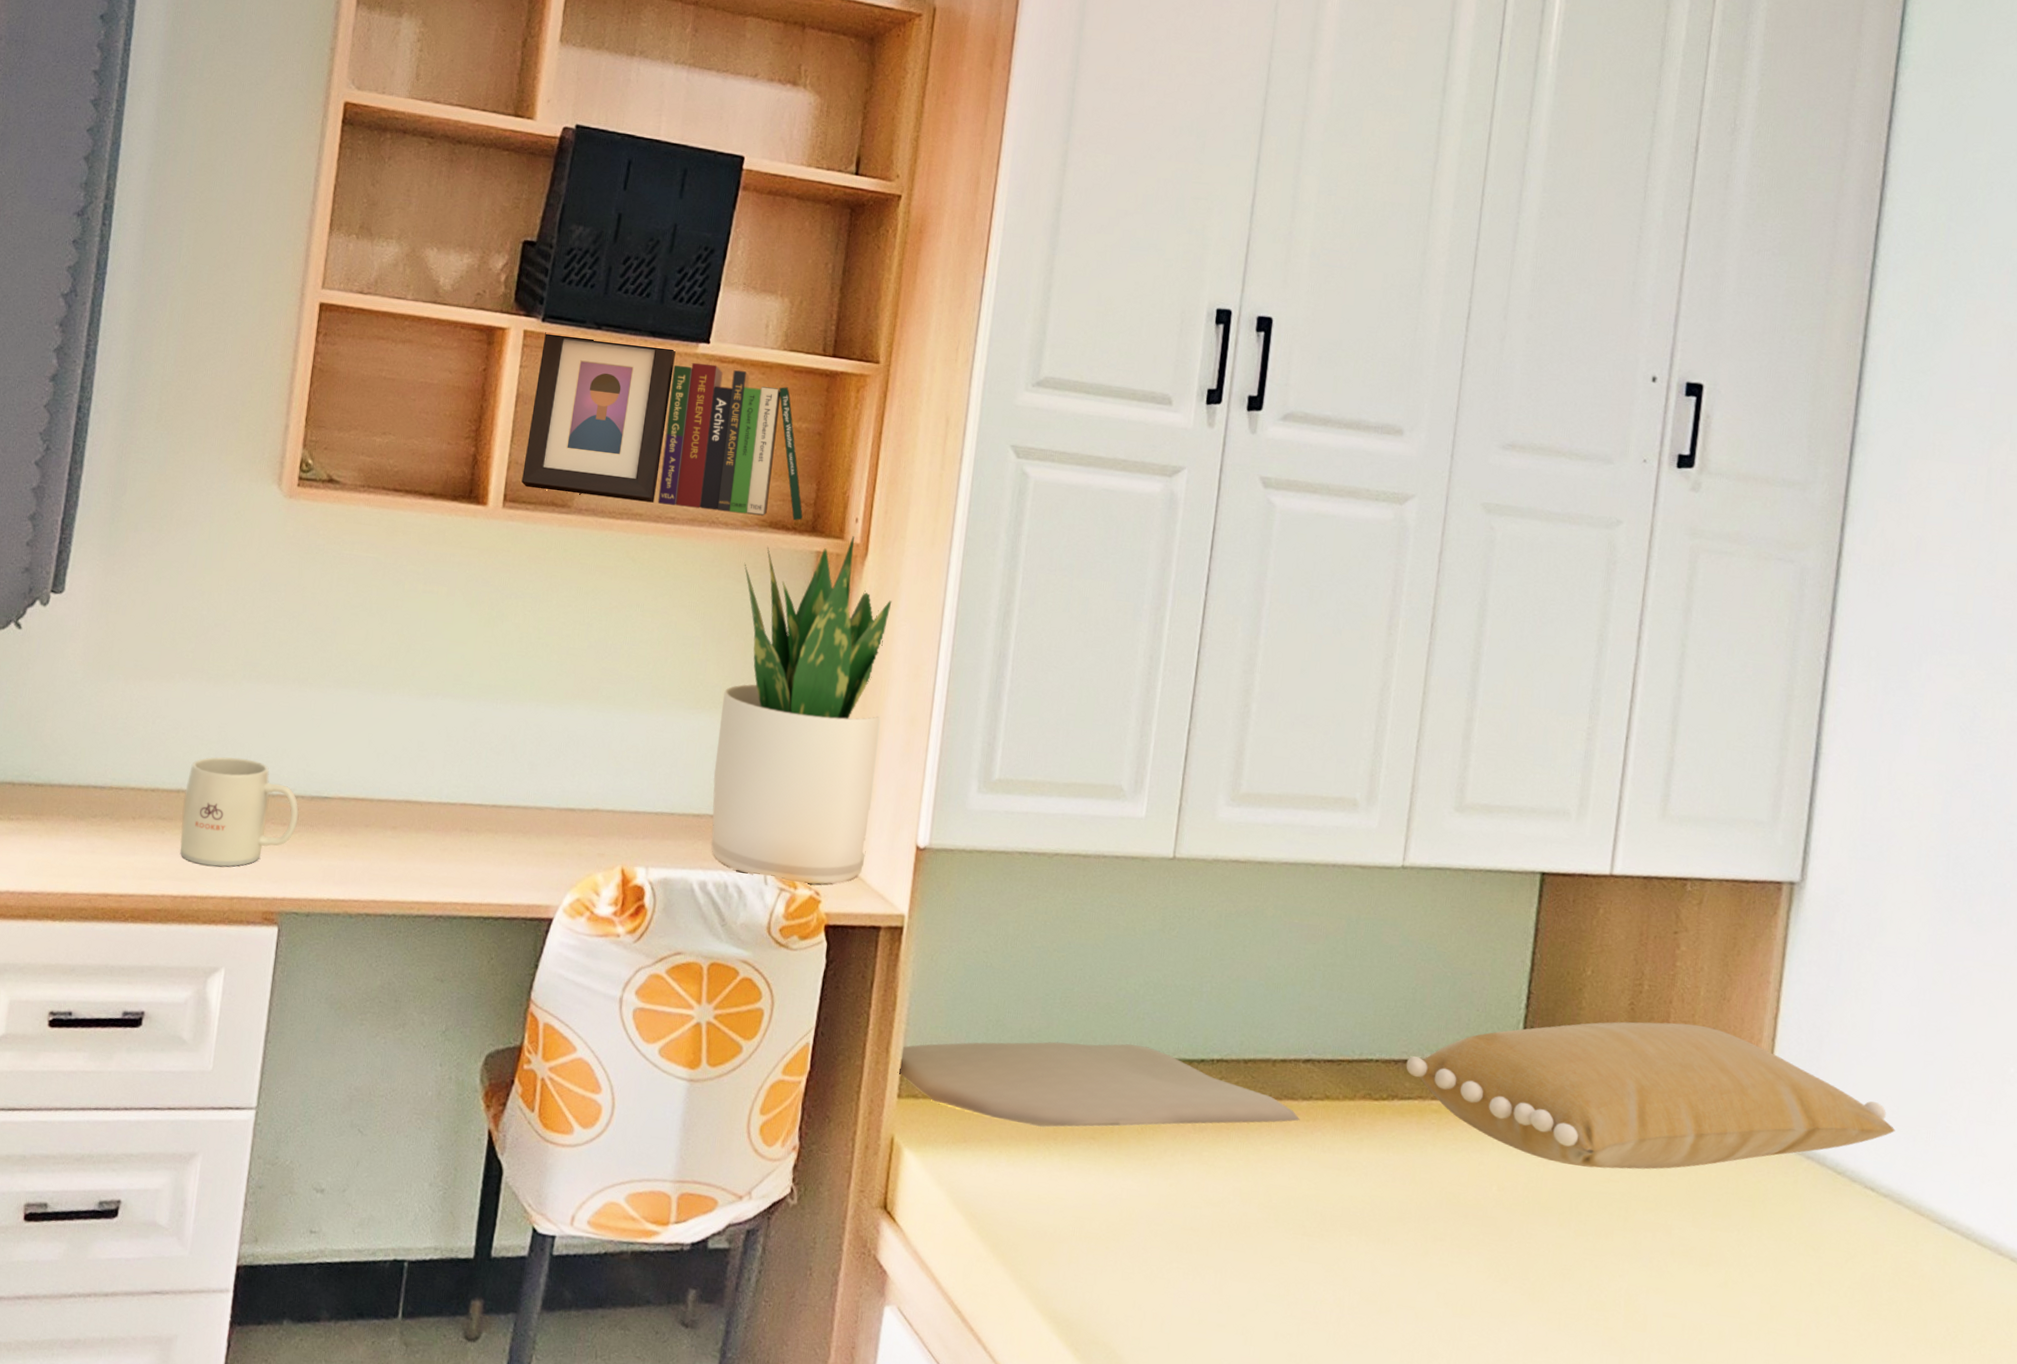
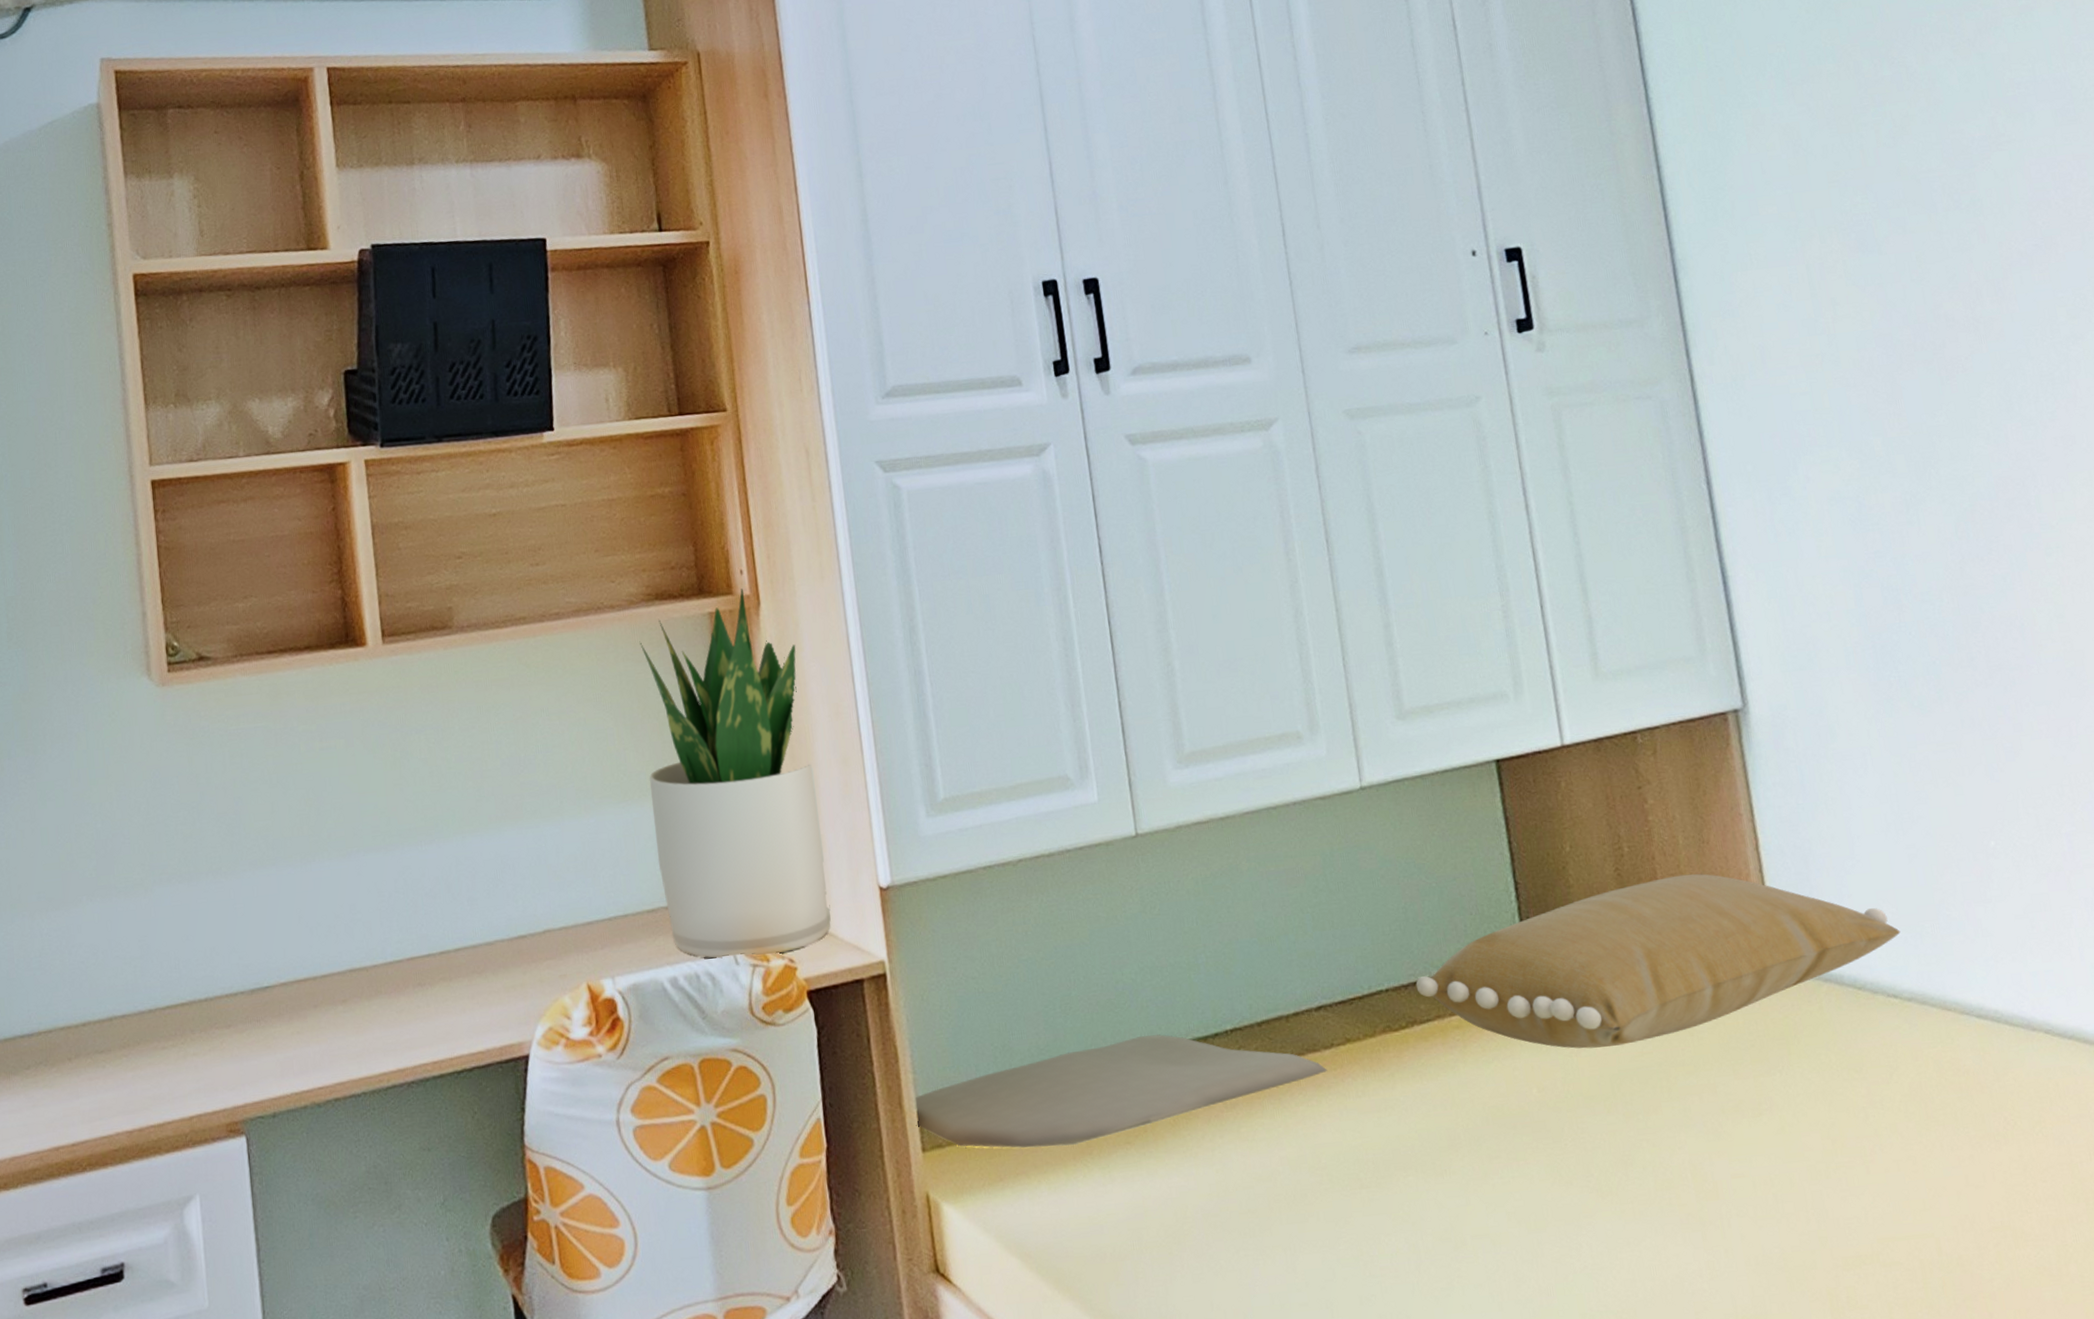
mug: present [180,757,299,867] -> none [117,967,243,1091]
picture frame: present [521,332,676,503] -> none [386,445,535,618]
books: present [657,362,803,521] -> none [523,450,687,603]

